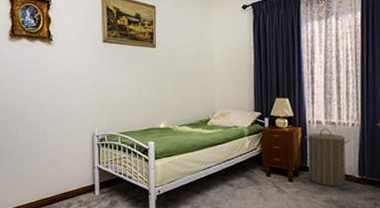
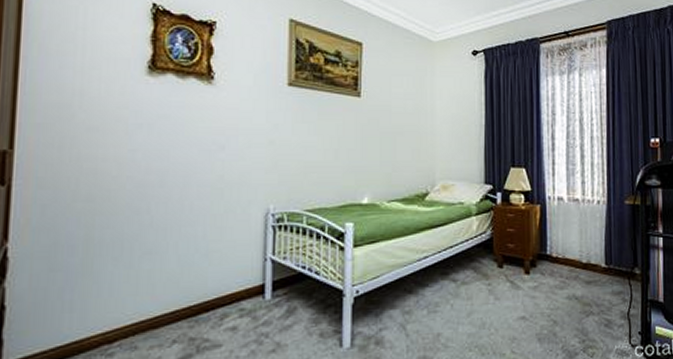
laundry hamper: present [305,128,349,186] -> none [544,206,595,279]

